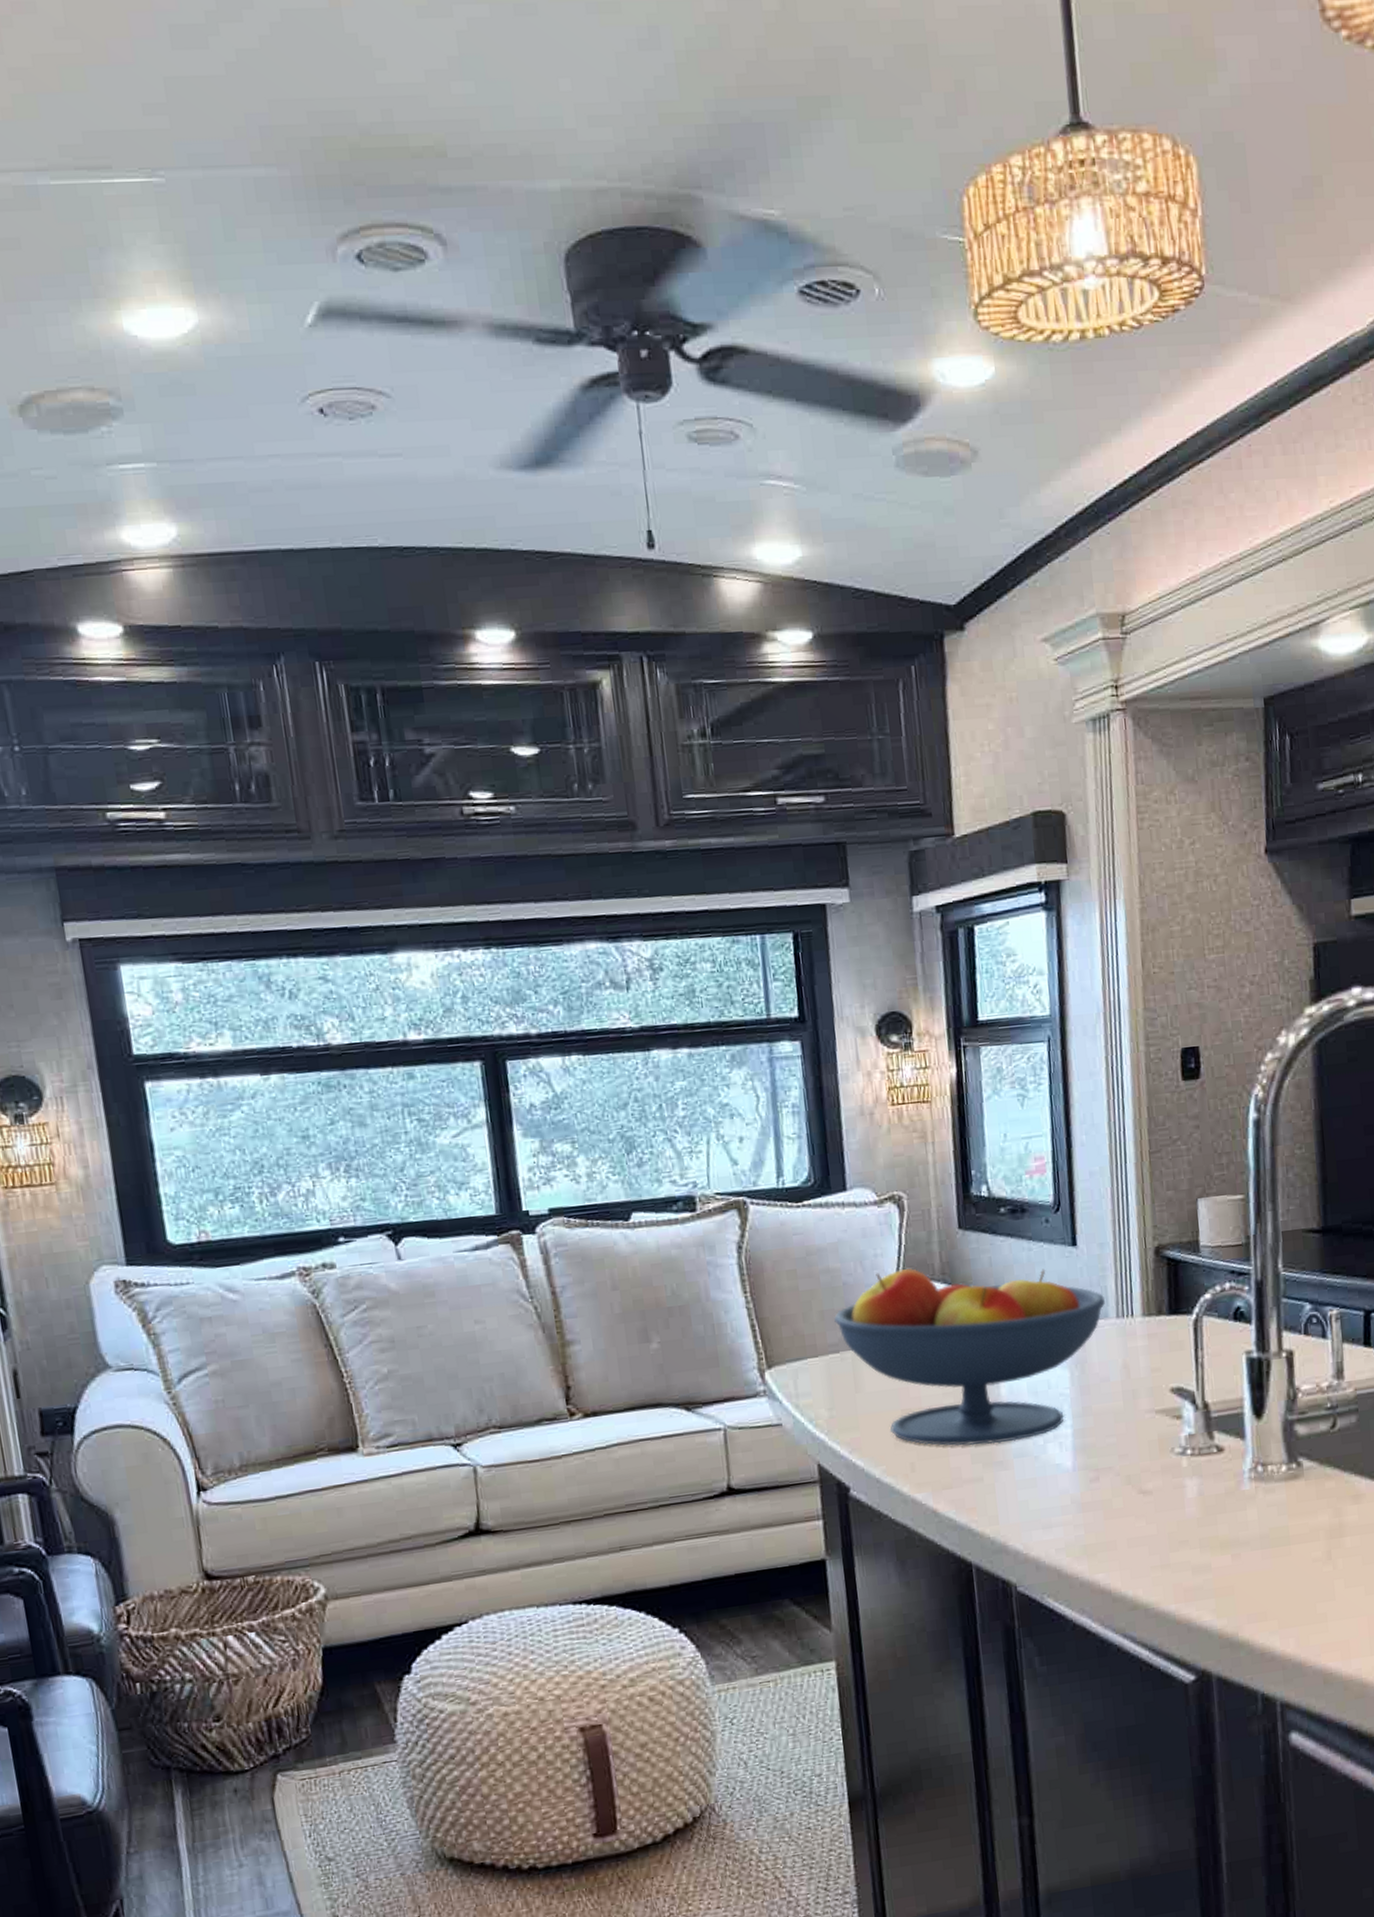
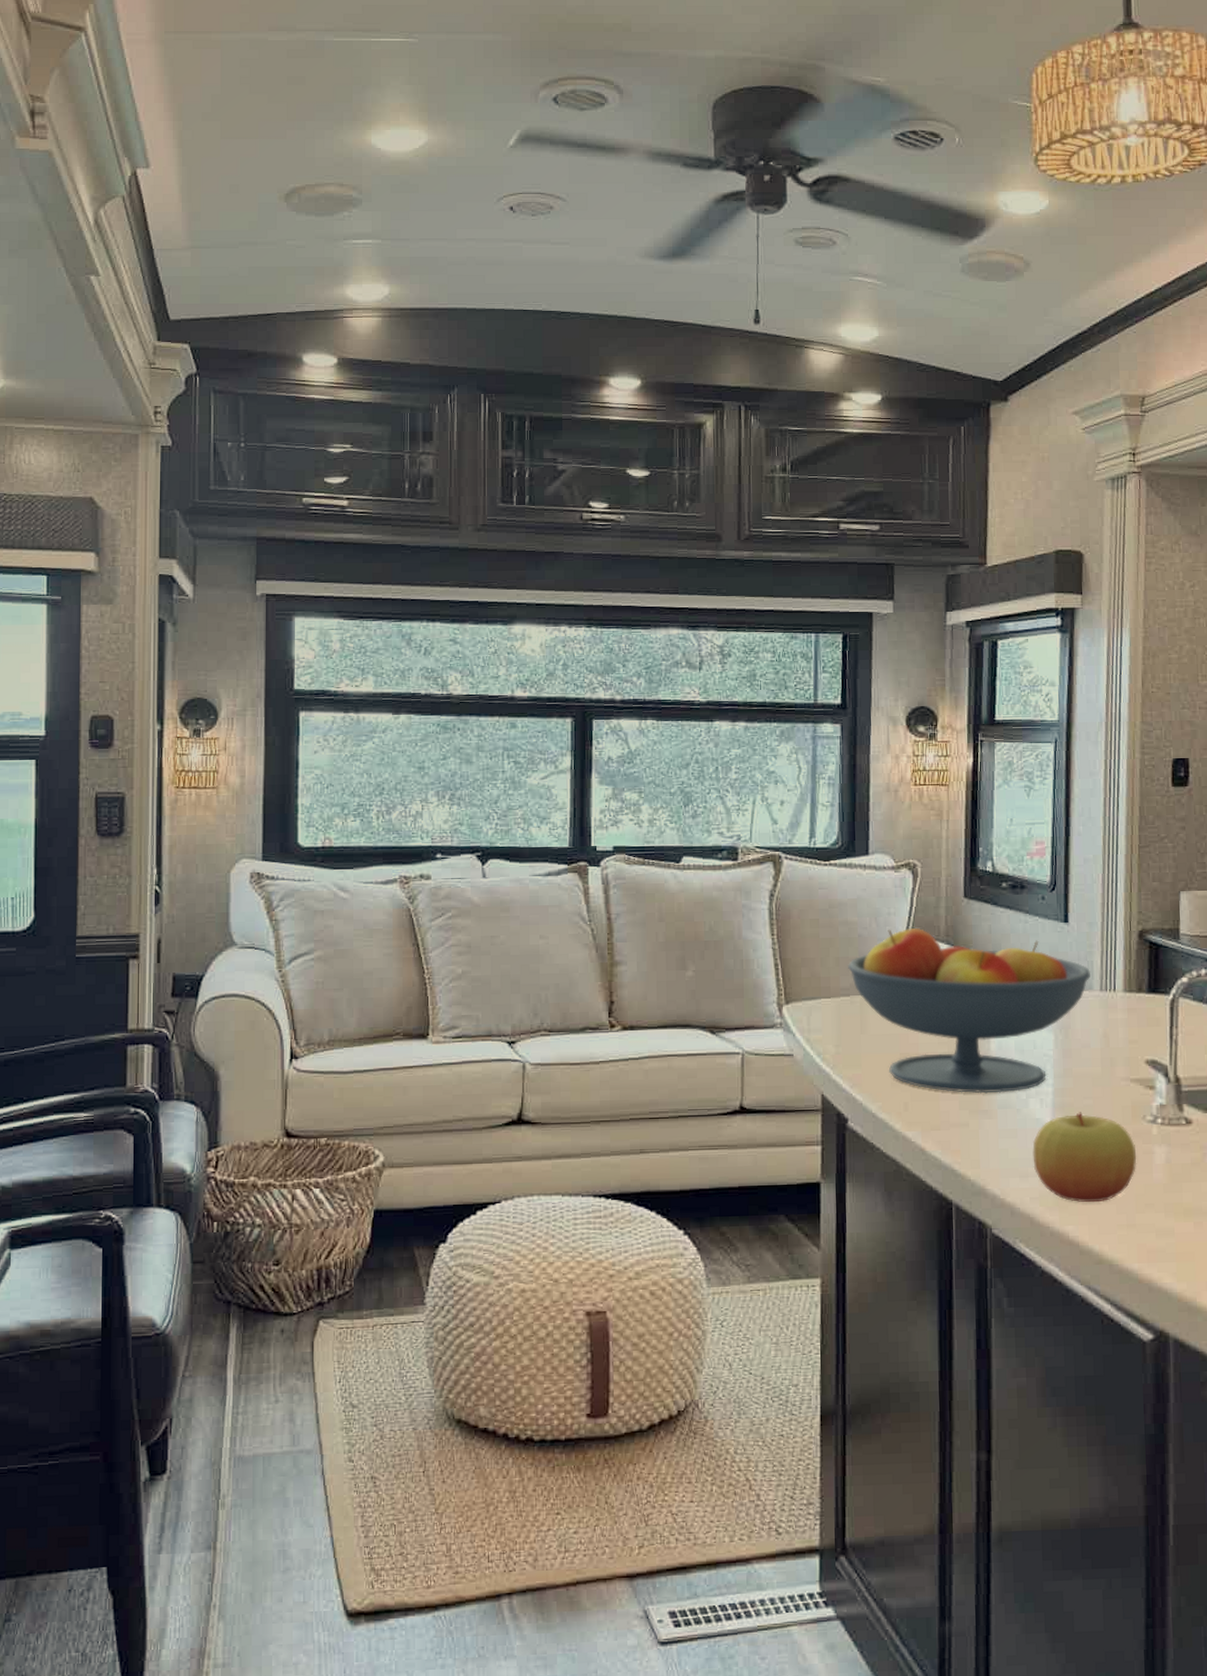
apple: none [1054,1452,1168,1548] -> present [1032,1112,1137,1203]

